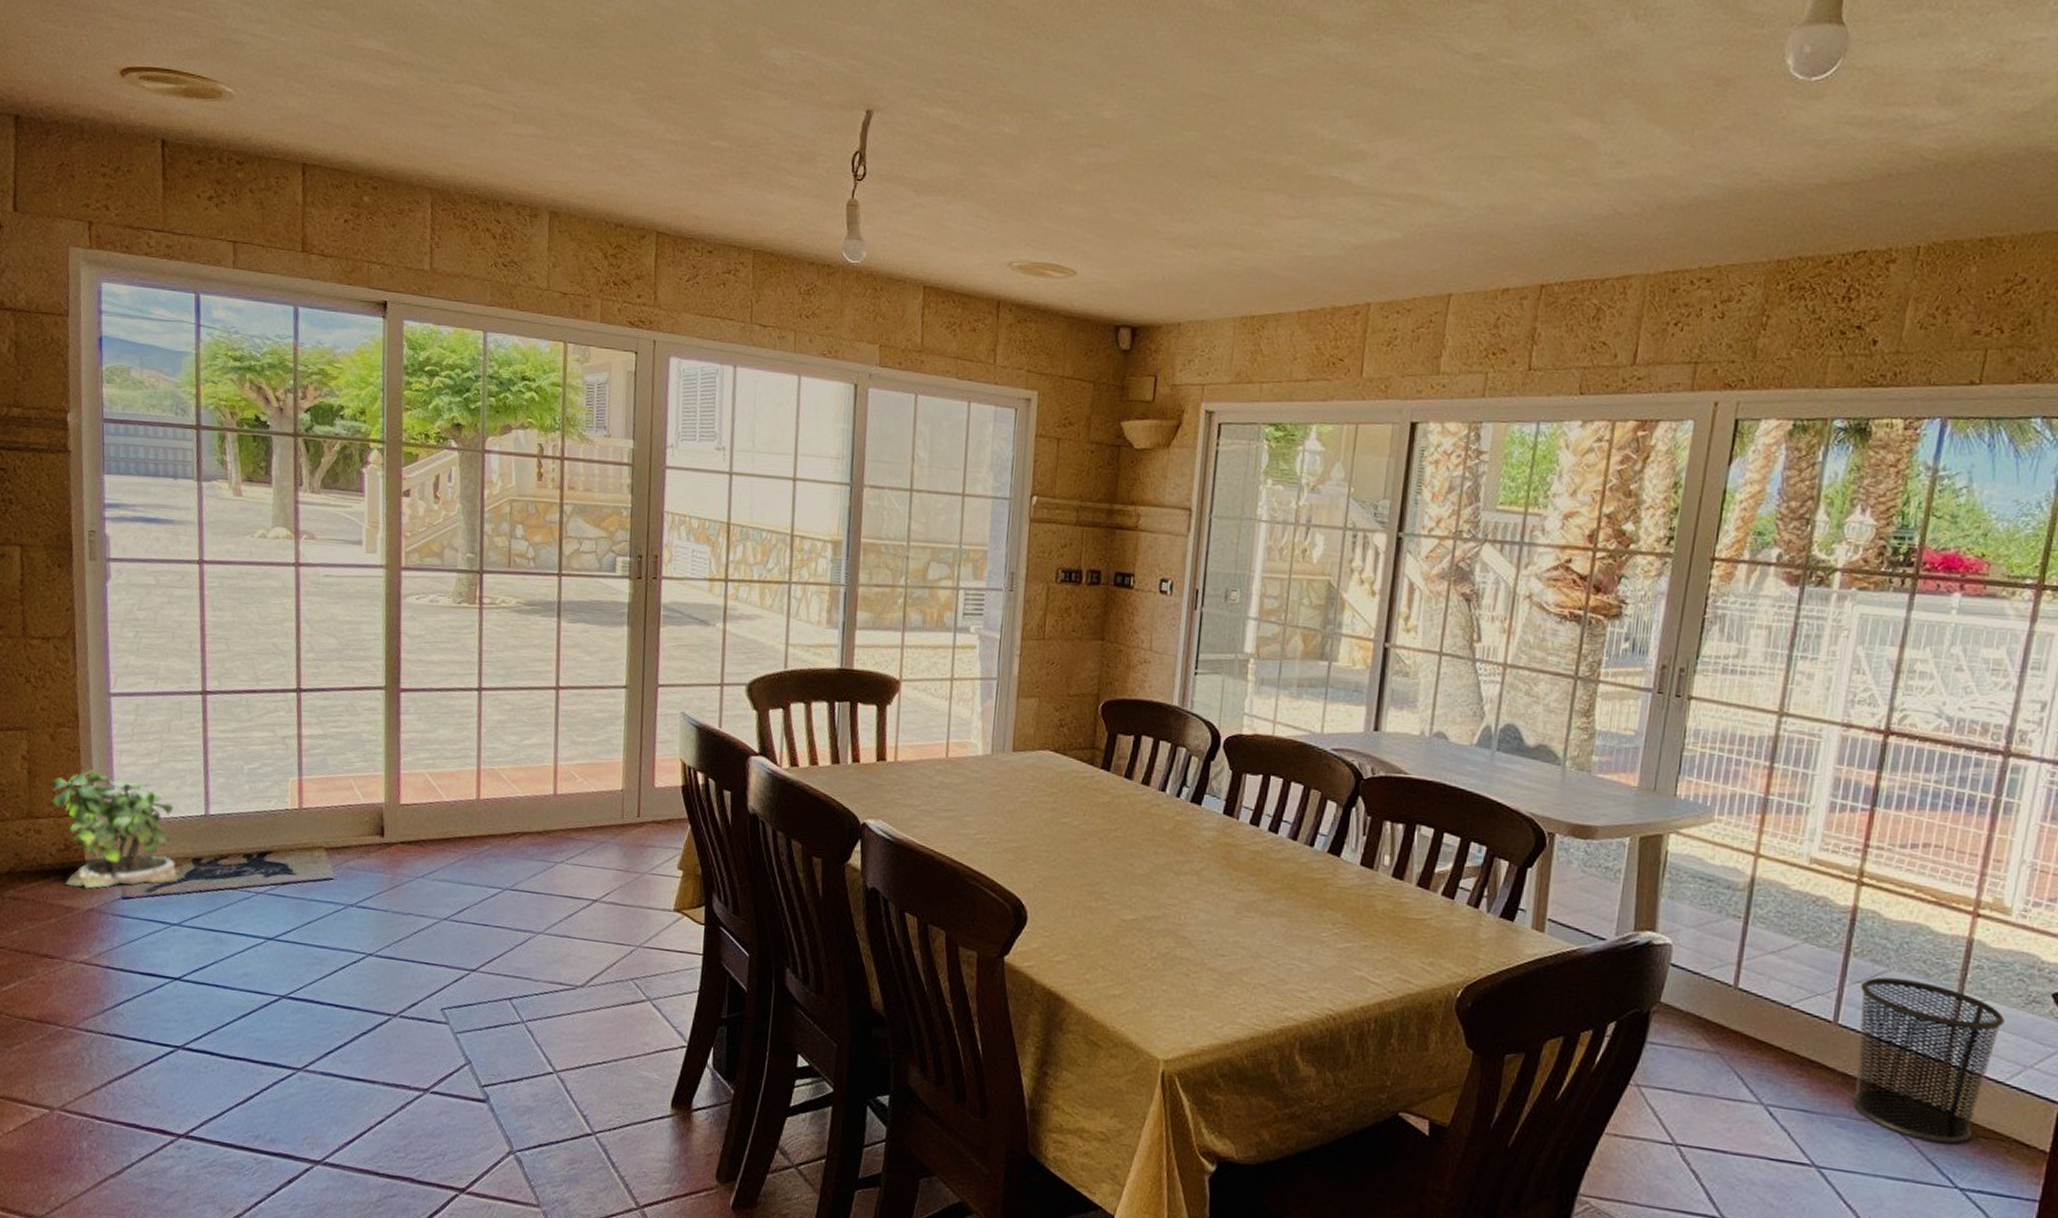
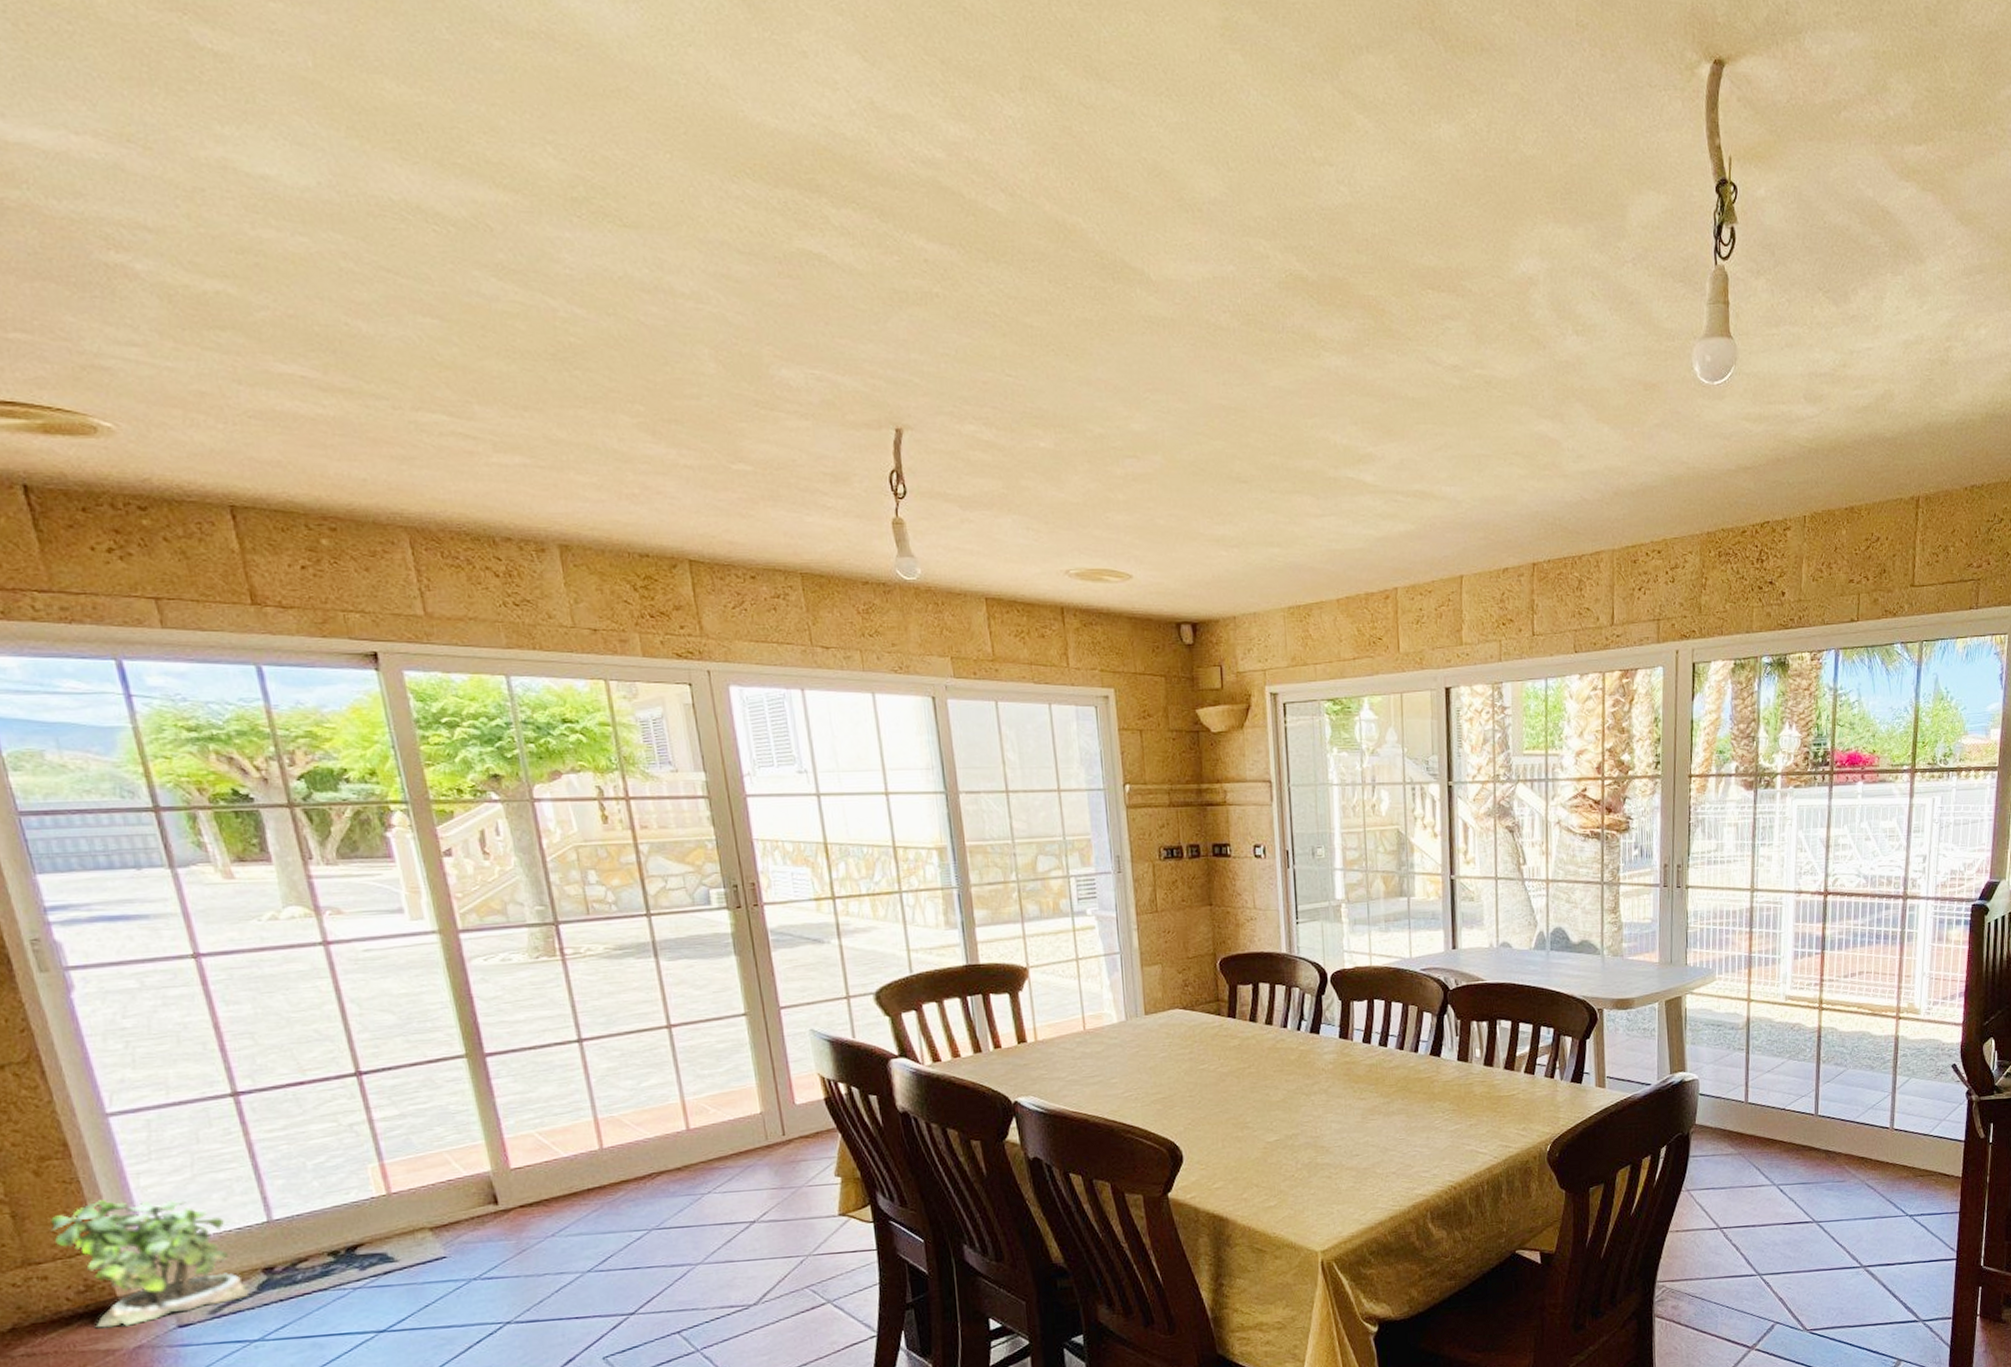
waste bin: present [1851,977,2005,1144] -> none [1830,1073,1924,1187]

